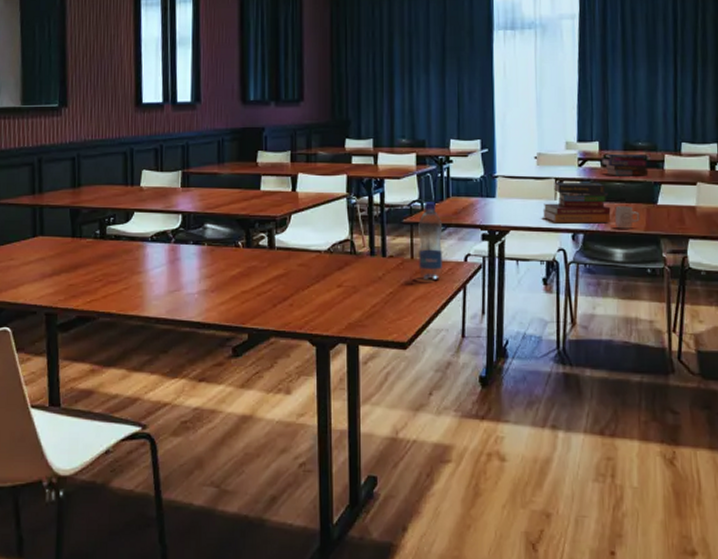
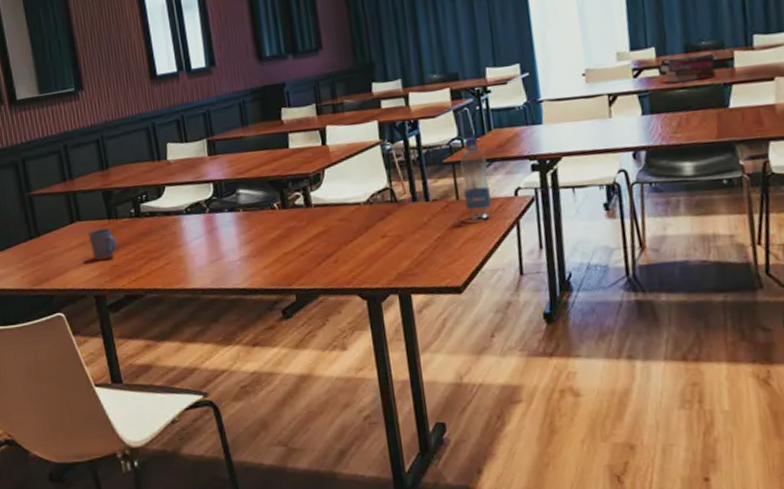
mug: none [48,246,78,278] -> present [88,228,118,261]
books: present [543,182,611,224] -> none [597,92,677,144]
mug: present [614,206,640,229] -> none [679,113,710,140]

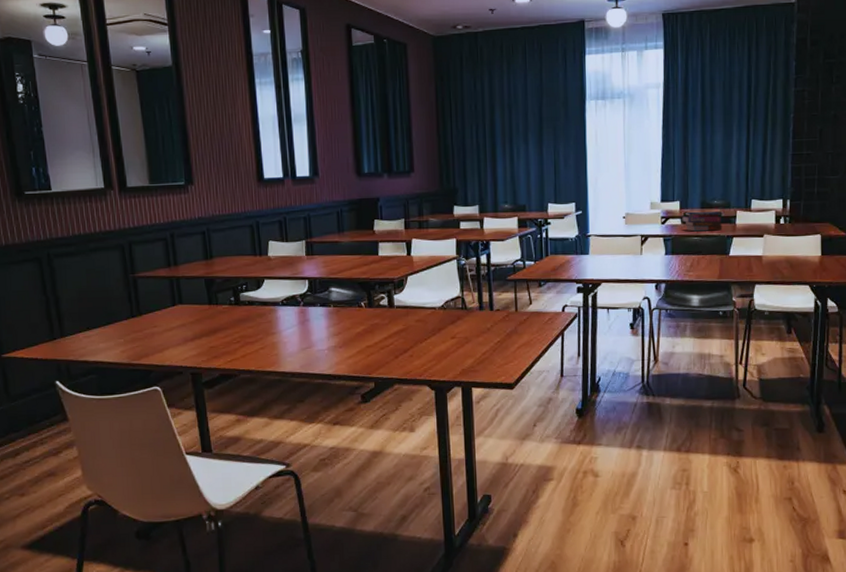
mug: present [88,228,118,261] -> none [188,312,216,341]
bottle: present [460,137,492,221] -> none [521,260,544,330]

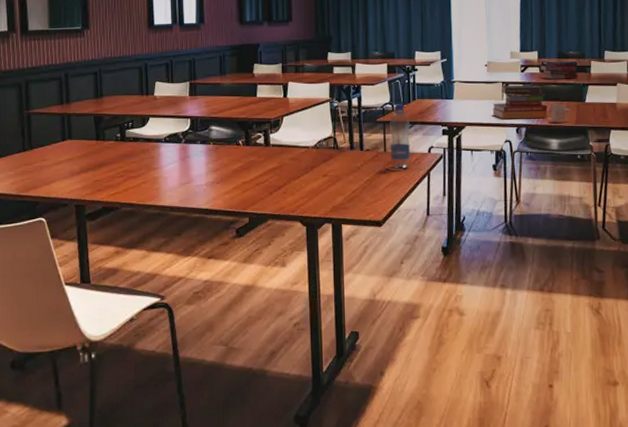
bottle: none [521,260,544,330] -> present [390,104,411,169]
books: none [630,237,689,275] -> present [492,84,548,120]
mug: none [692,257,714,278] -> present [550,104,572,123]

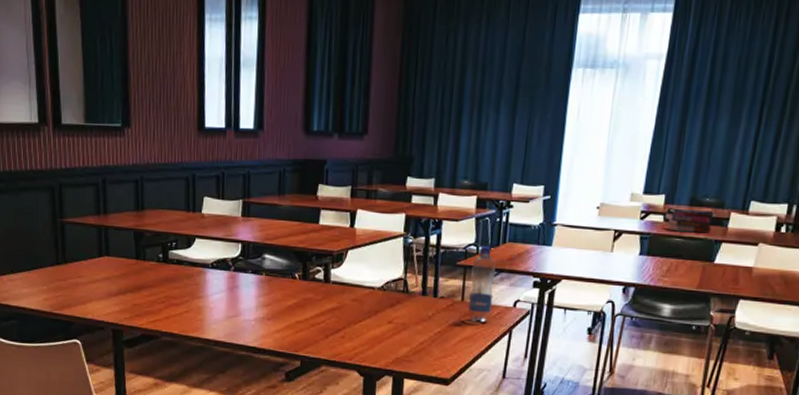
books: present [492,84,548,120] -> none [596,234,667,279]
mug: present [550,104,572,123] -> none [668,262,695,286]

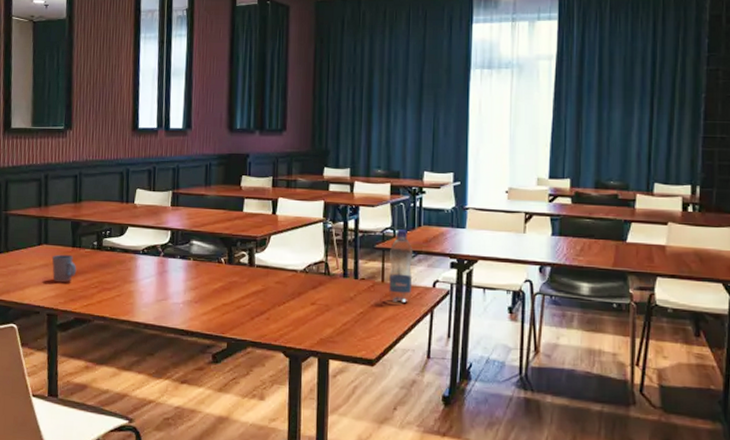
mug: none [114,266,142,297] -> present [51,254,77,283]
books: present [665,208,712,234] -> none [573,191,619,214]

